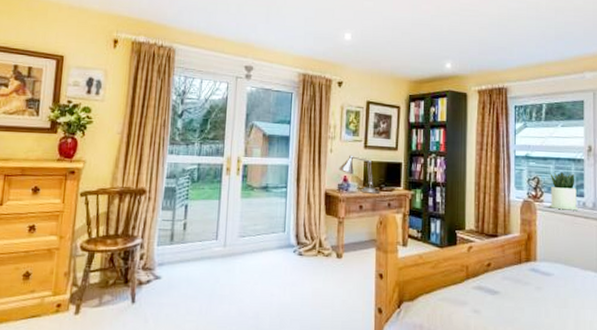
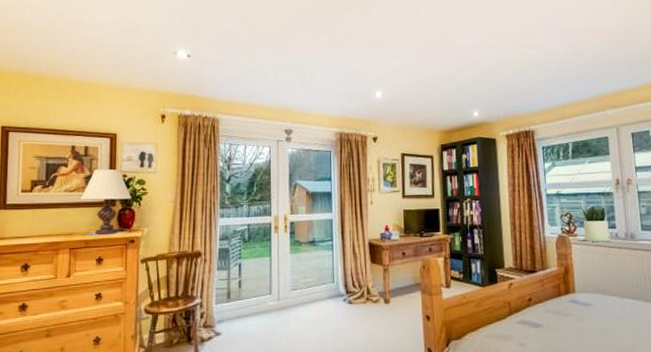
table lamp: none [20,92,75,165] -> present [81,168,132,236]
desk lamp: present [339,155,380,194] -> none [380,205,421,240]

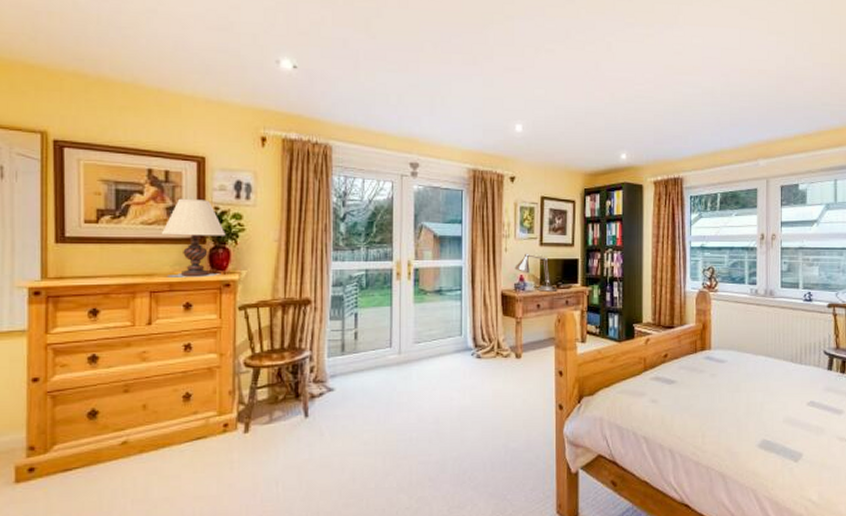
desk lamp: none [380,205,421,240] -> present [514,253,558,292]
planter: present [581,205,612,242] -> none [723,260,752,298]

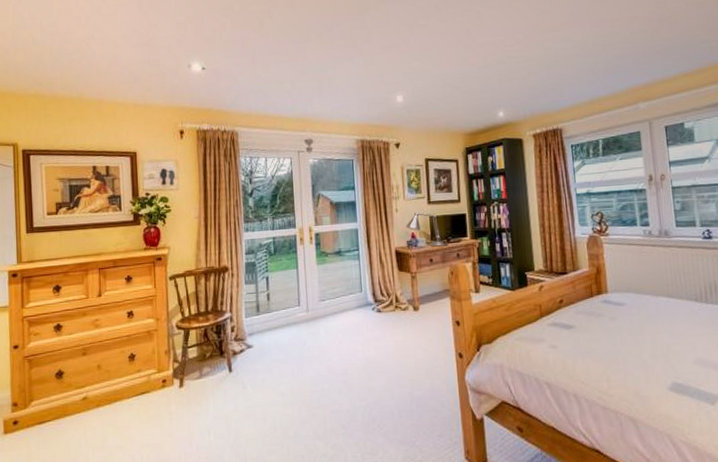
table lamp: present [162,198,226,277] -> none [106,187,156,256]

